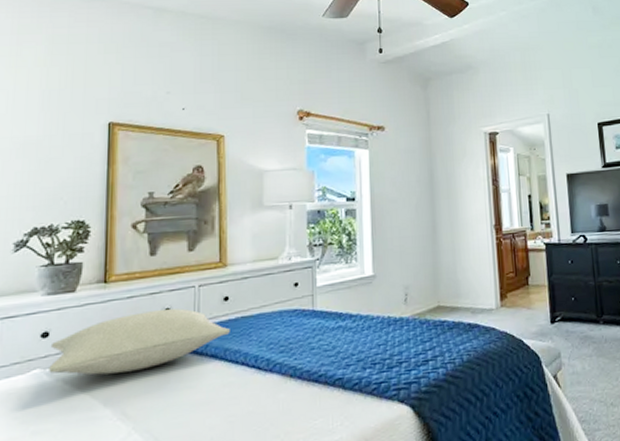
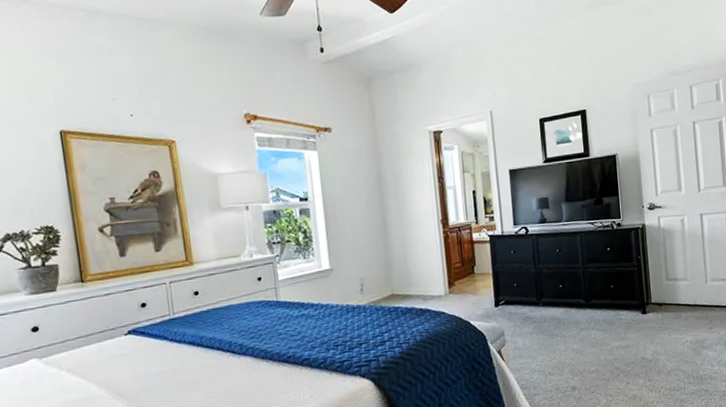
pillow: present [49,308,230,375] -> none [41,303,203,362]

